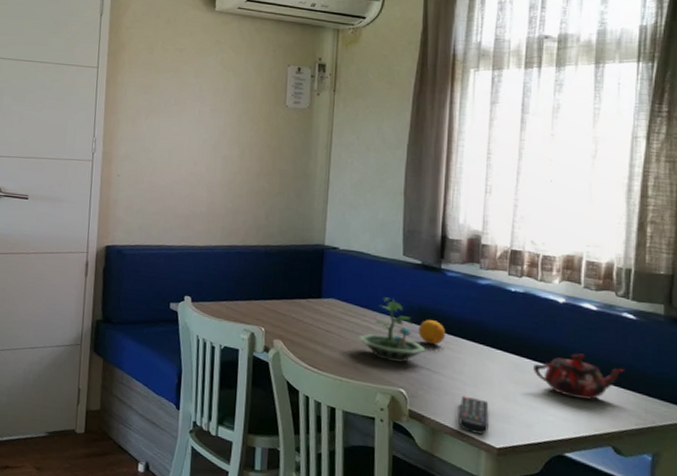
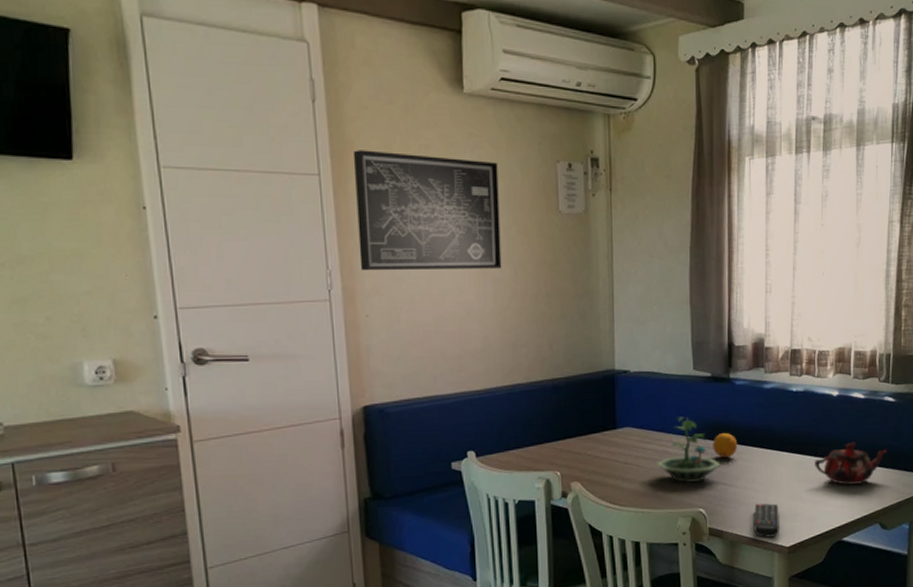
wall art: none [118,51,237,149] -> present [352,150,502,271]

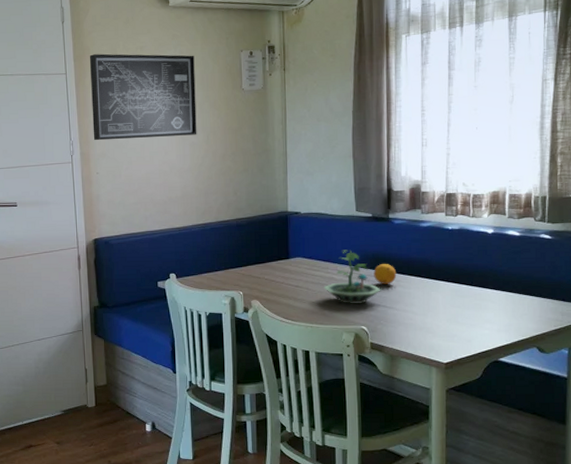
remote control: present [753,503,780,538] -> none [412,324,437,354]
teapot: present [815,442,887,485] -> none [470,274,544,312]

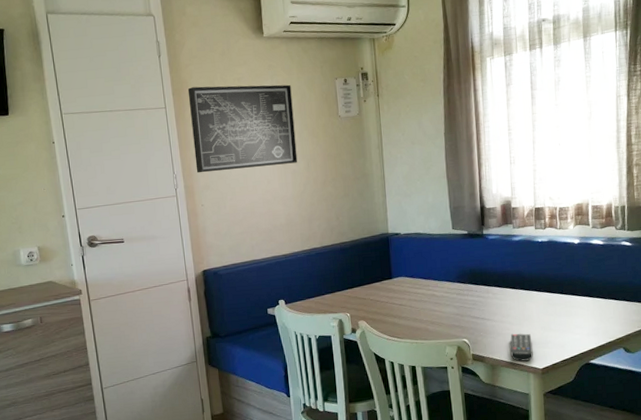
terrarium: present [323,250,381,305] -> none [426,267,480,319]
fruit: present [373,264,397,284] -> none [472,278,493,298]
remote control: none [412,324,437,354] -> present [510,333,533,362]

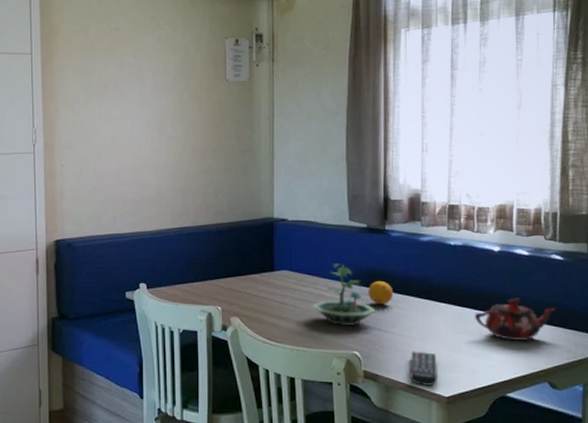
wall art: present [187,84,298,173] -> none [58,34,175,130]
terrarium: none [426,267,480,319] -> present [312,263,376,327]
fruit: none [472,278,493,298] -> present [368,281,394,304]
teapot: none [561,281,626,317] -> present [475,298,555,340]

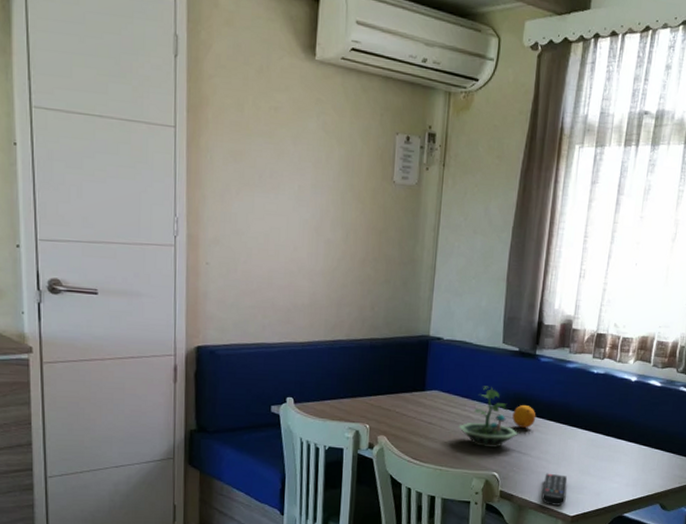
teapot: present [475,298,555,340] -> none [606,426,676,466]

